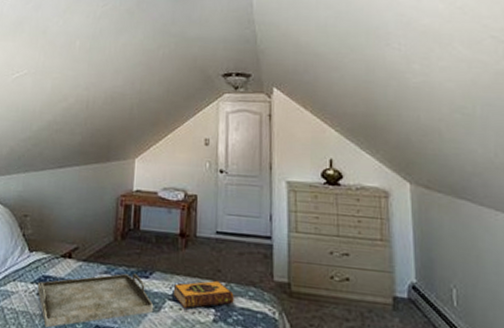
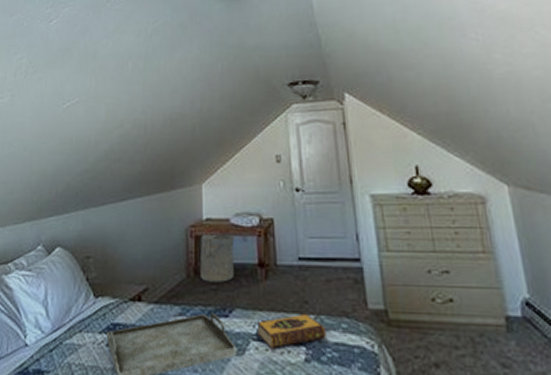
laundry hamper: none [126,202,161,248] -> present [199,232,235,283]

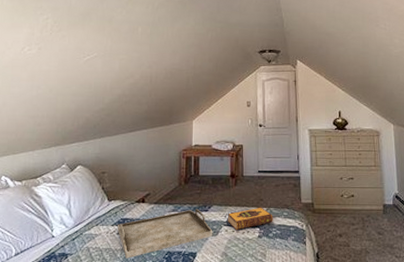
laundry hamper: present [199,232,235,283] -> none [188,154,215,188]

